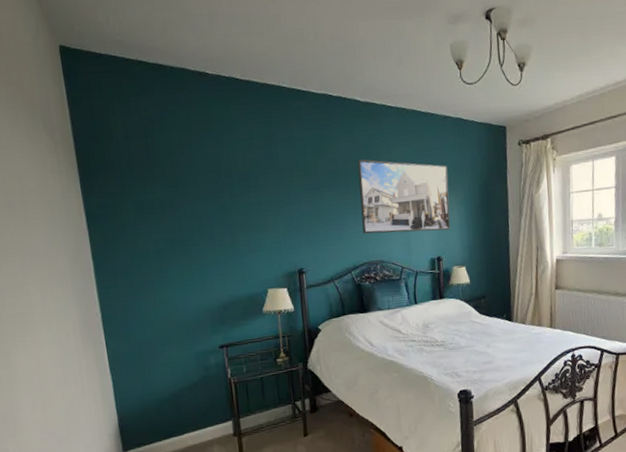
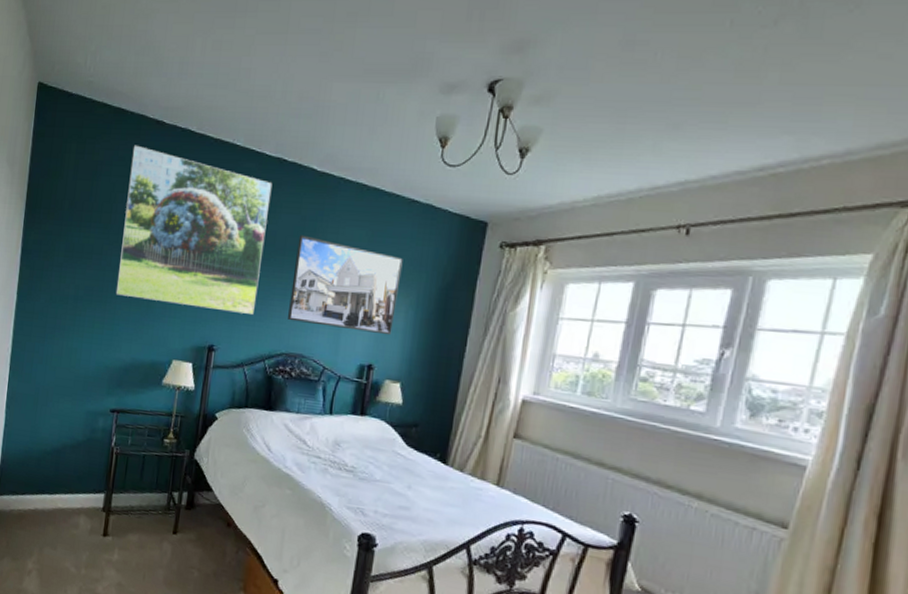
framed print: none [180,98,333,242] -> present [115,145,273,314]

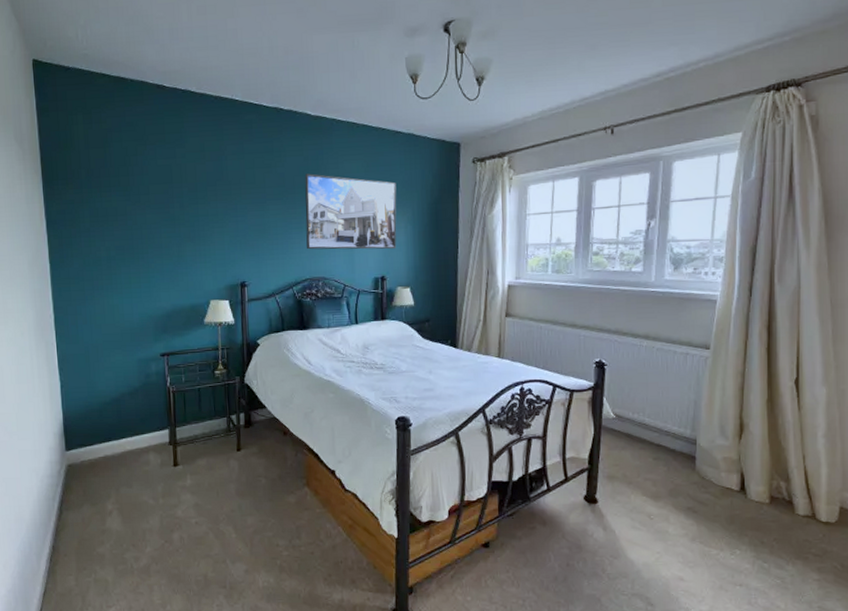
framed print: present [115,145,273,314] -> none [138,110,277,251]

